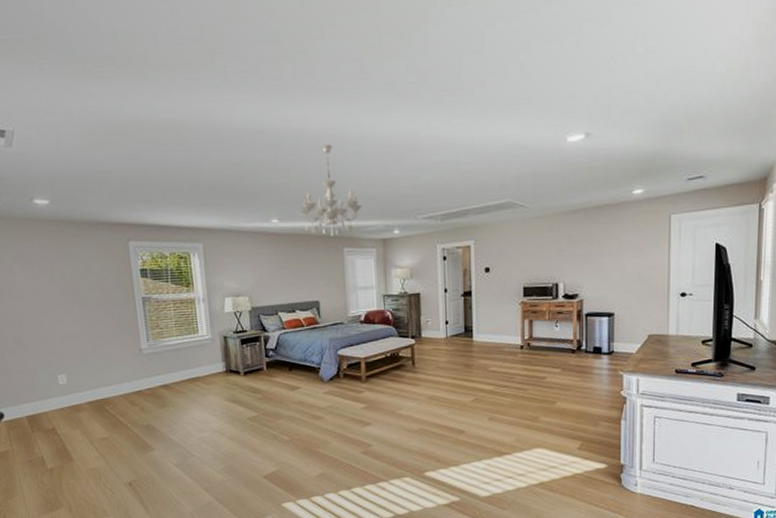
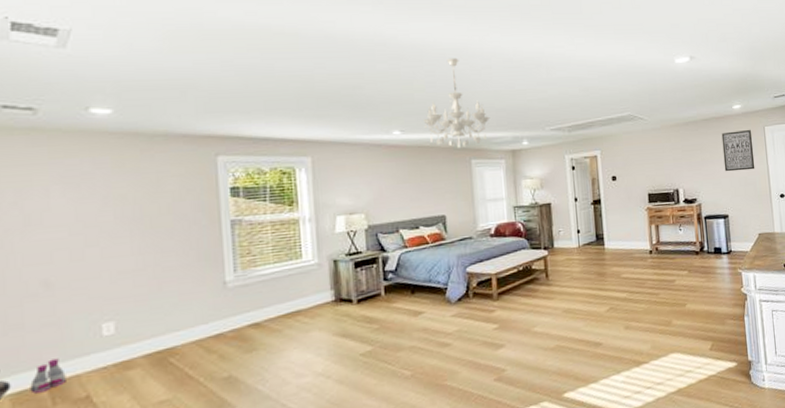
boots: none [16,398,39,422] -> present [30,358,66,394]
wall art: none [615,217,654,266] -> present [721,129,755,172]

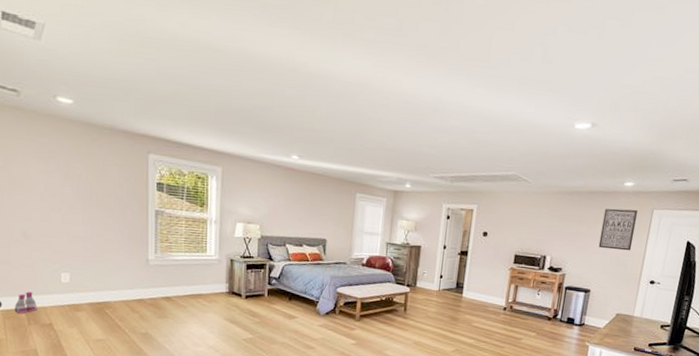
chandelier: present [423,57,490,148] -> none [319,92,380,181]

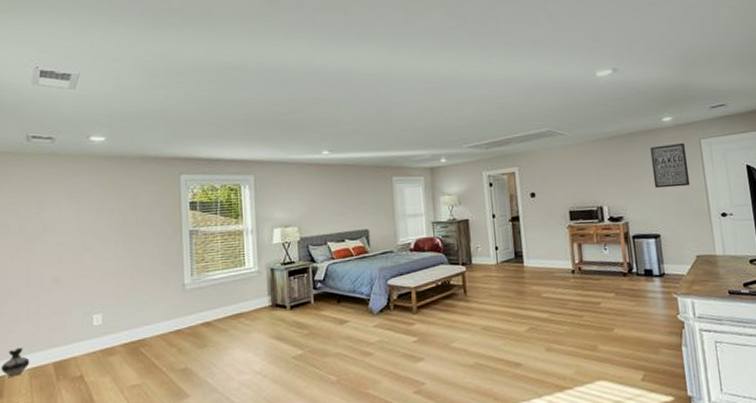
boots: present [14,291,37,314] -> none [42,342,67,370]

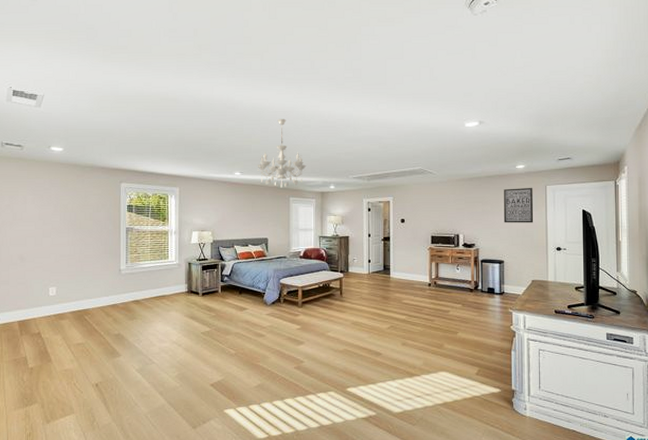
chandelier: none [349,81,410,166] -> present [257,118,307,188]

